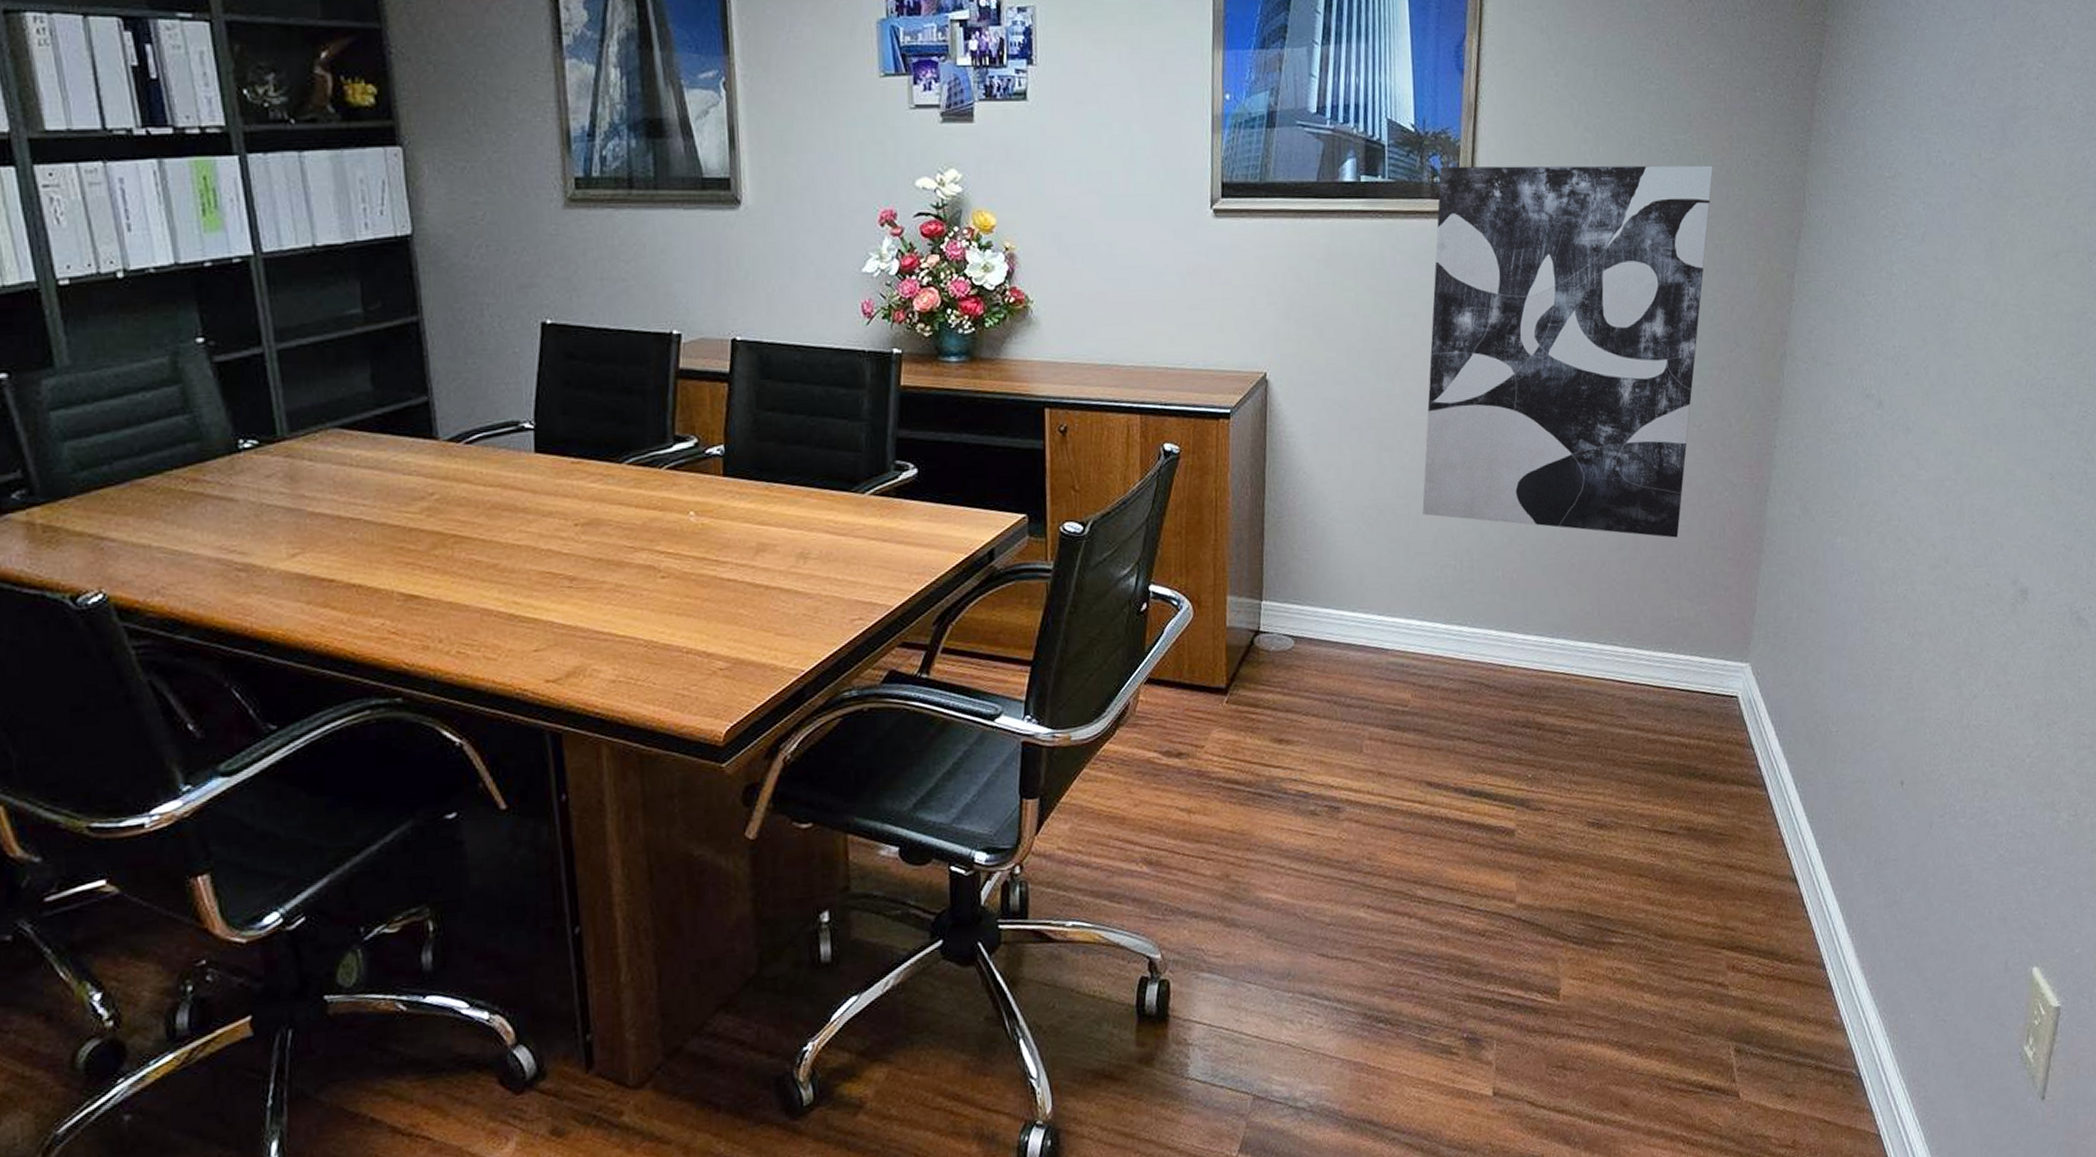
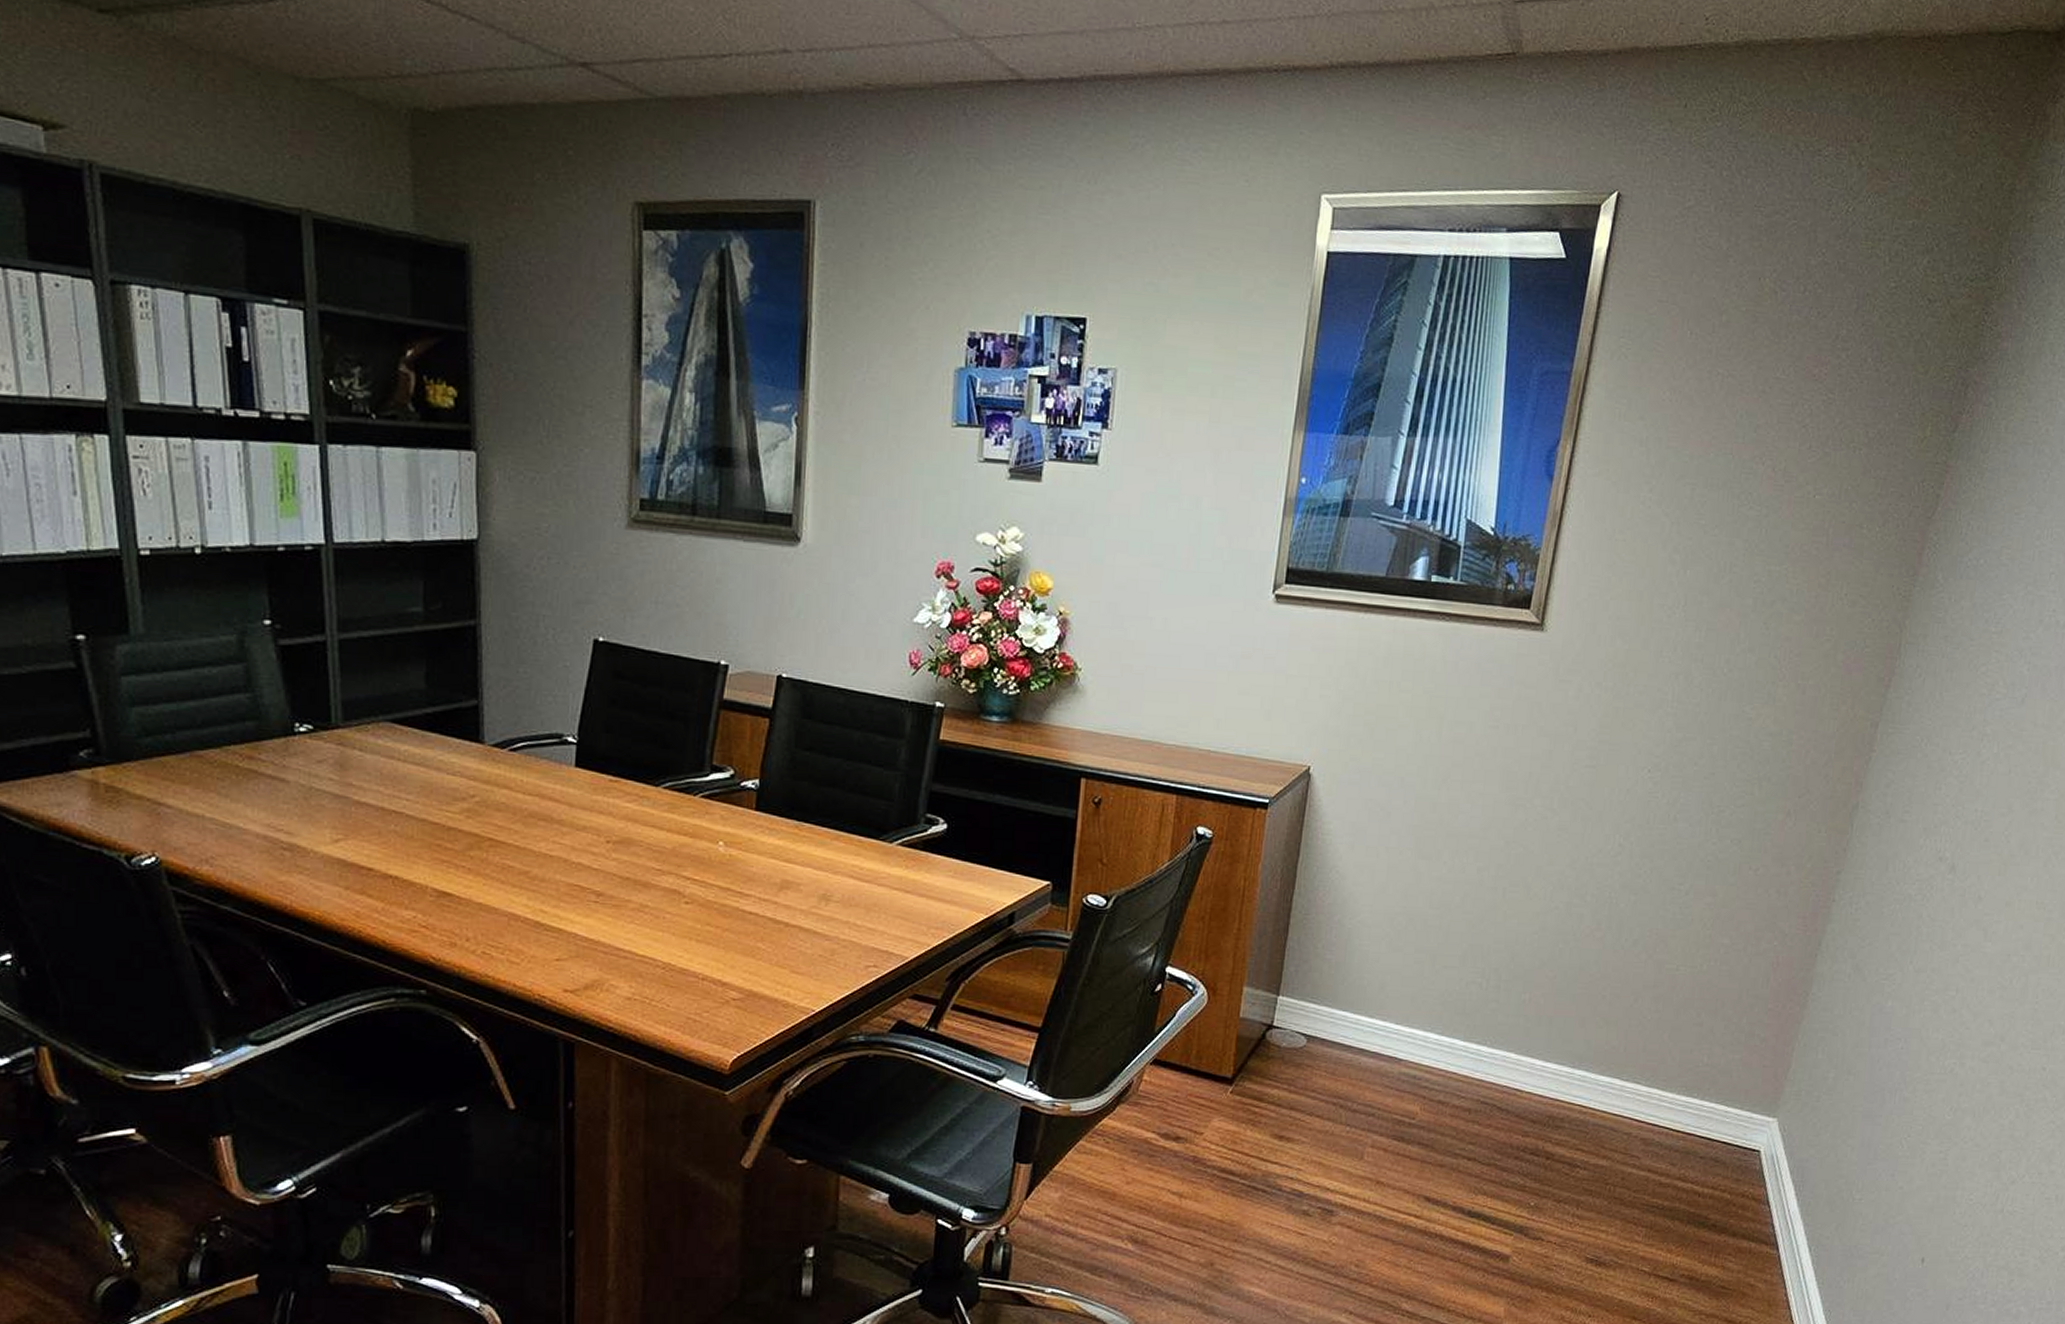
wall art: present [1422,165,1713,538] -> none [1454,574,1806,982]

